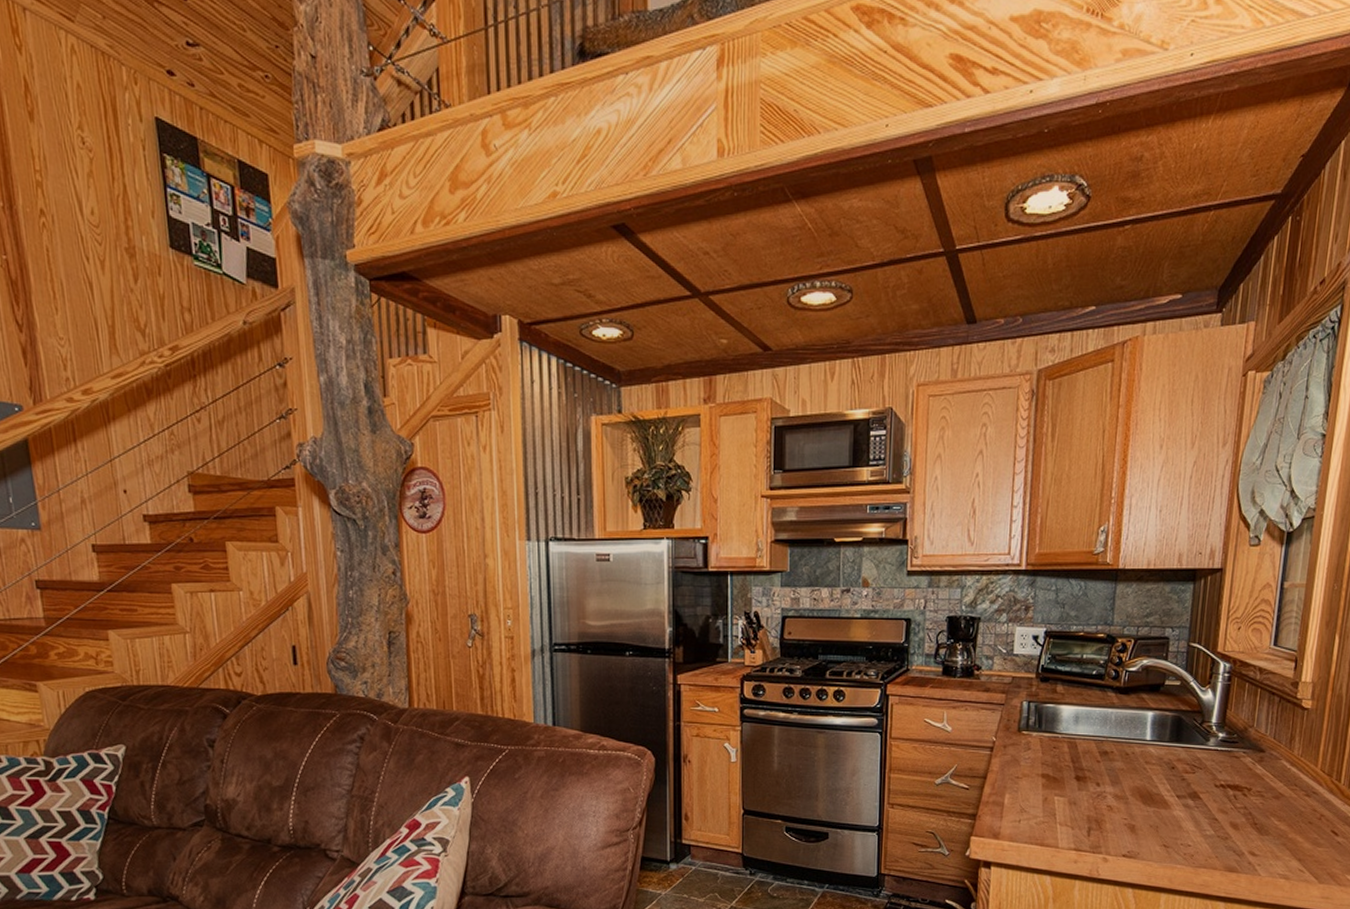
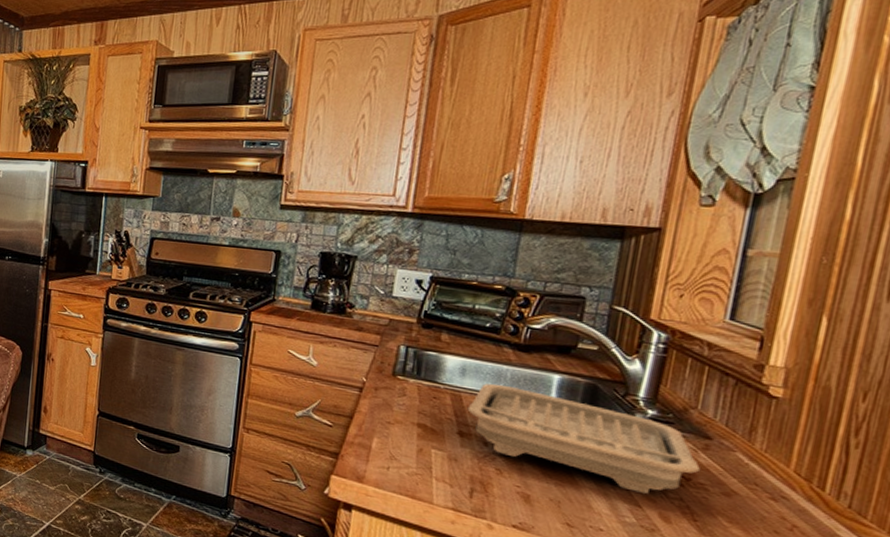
dish rack: none [1081,727,1258,807] -> present [467,383,701,494]

